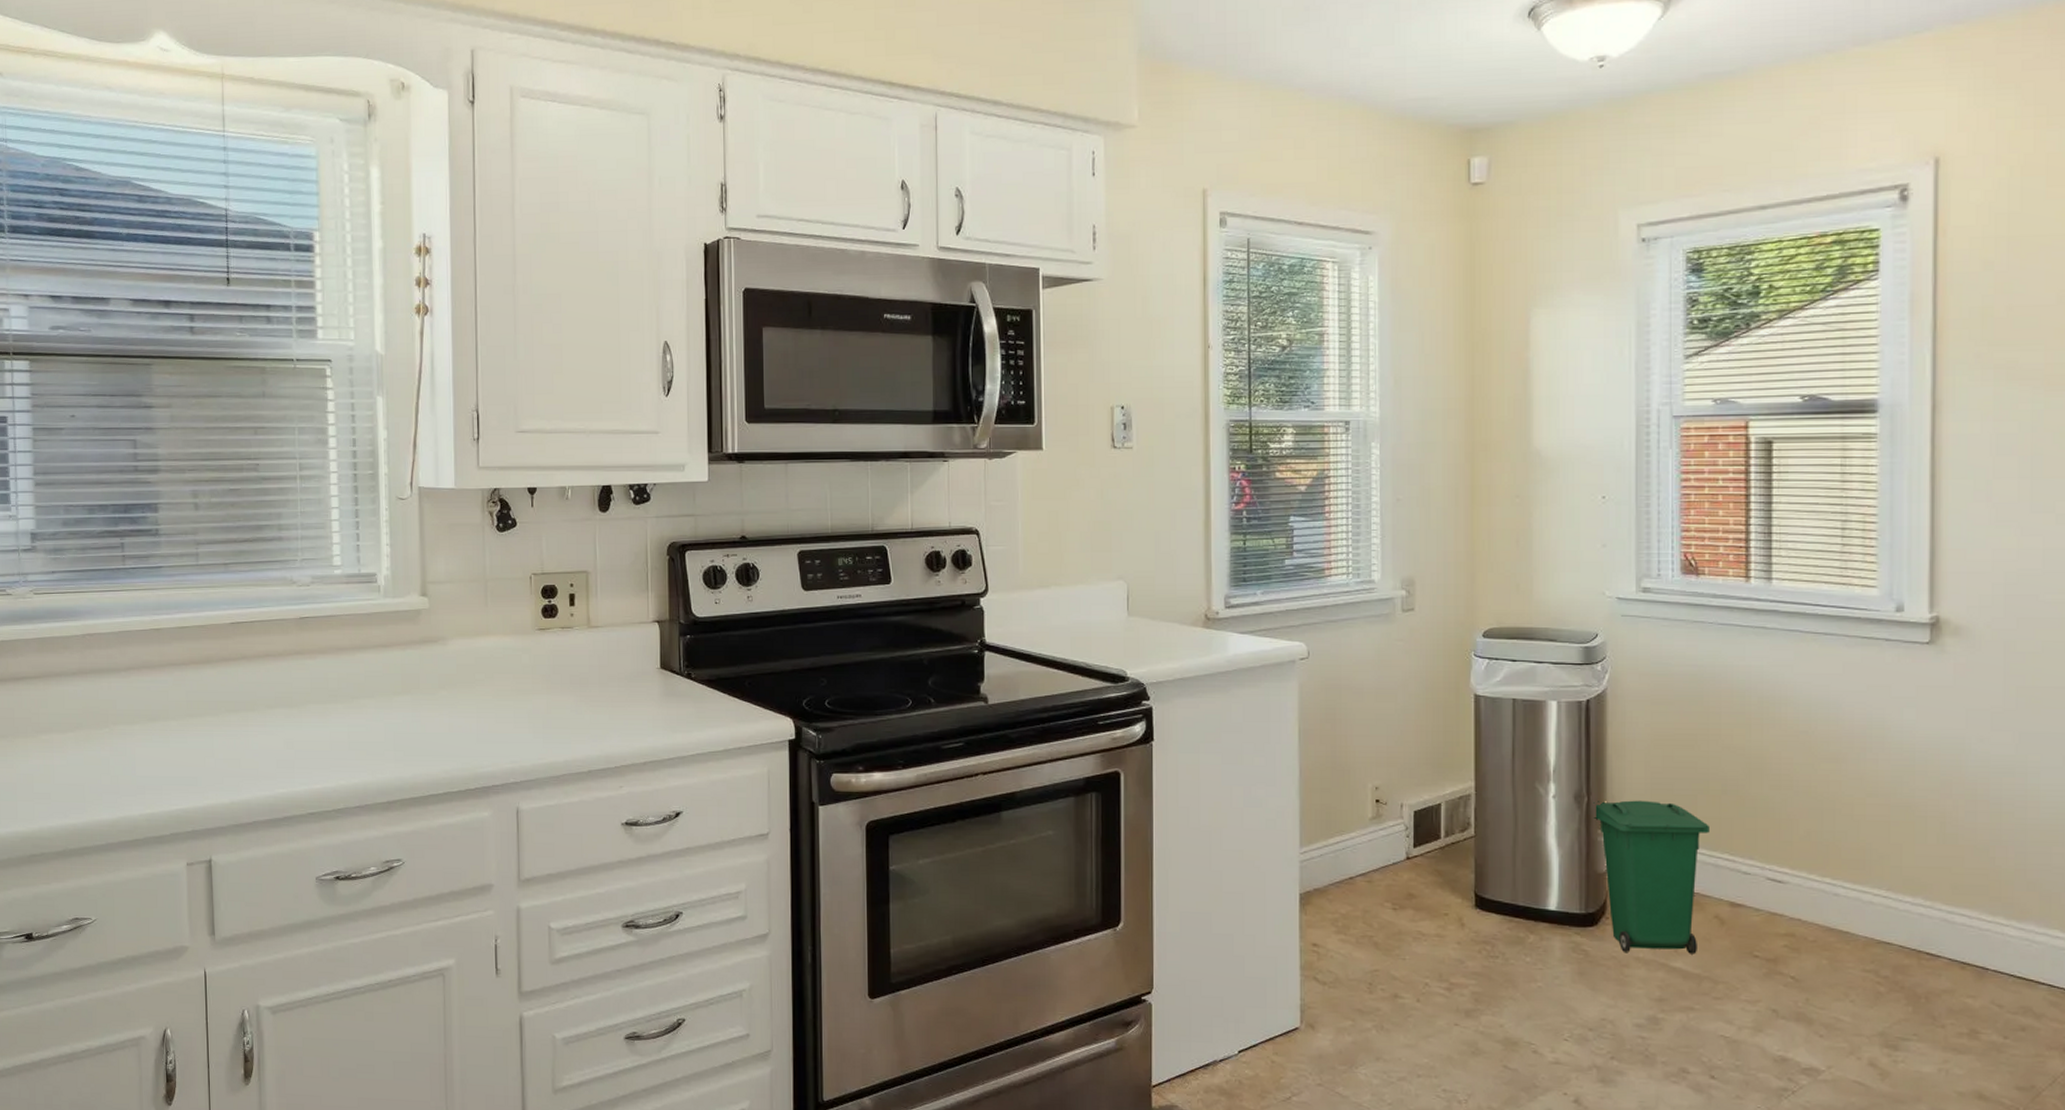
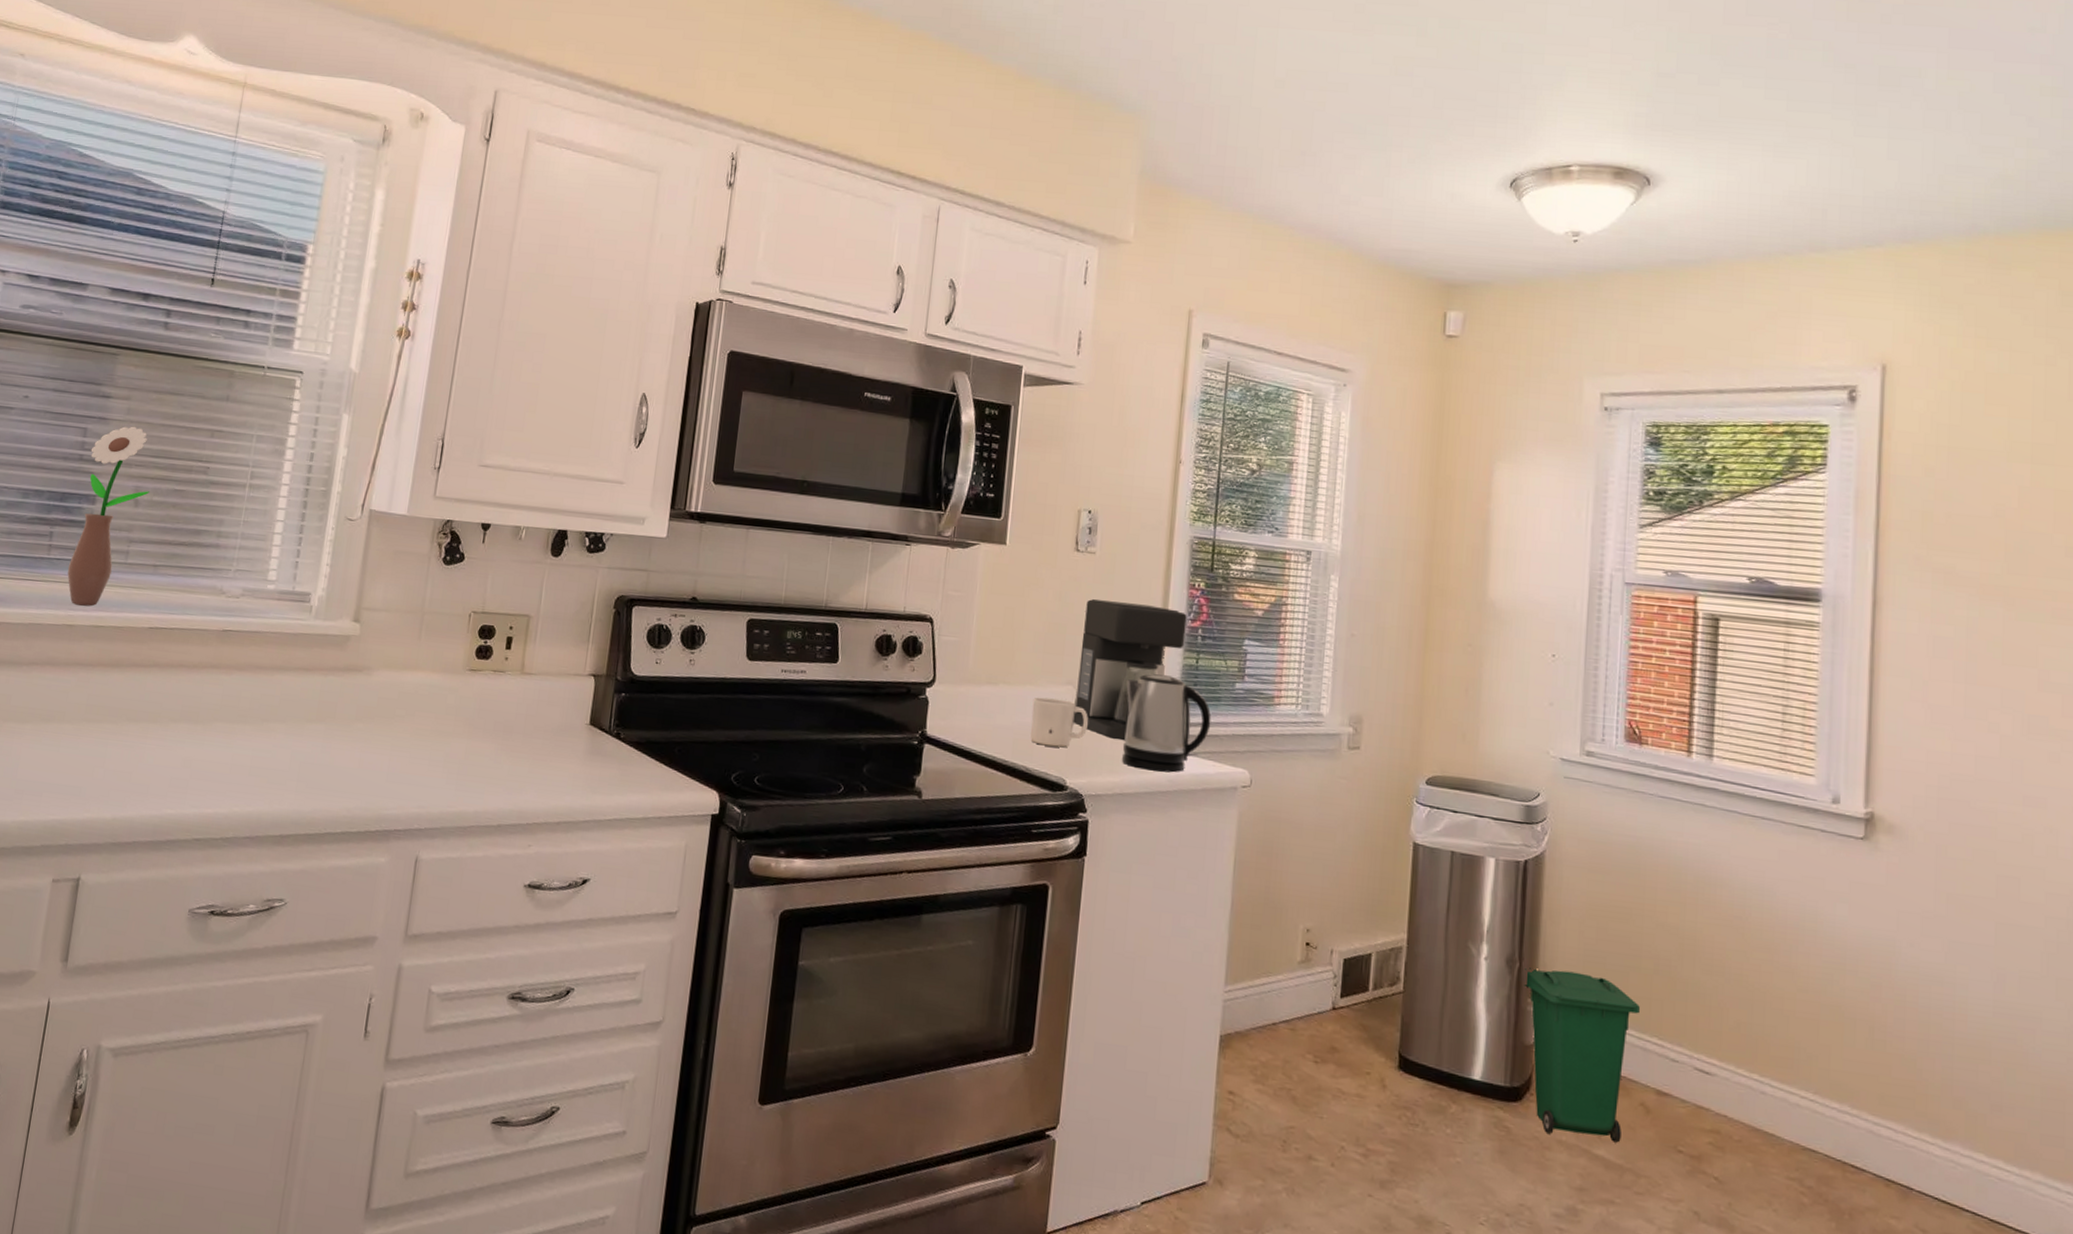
potted flower: none [144,432,206,611] -> present [67,426,149,607]
mug: none [1086,595,1143,641] -> present [1030,697,1089,748]
coffee maker: none [1127,493,1230,628] -> present [1073,599,1187,740]
kettle: none [1176,560,1264,653] -> present [1121,673,1211,773]

